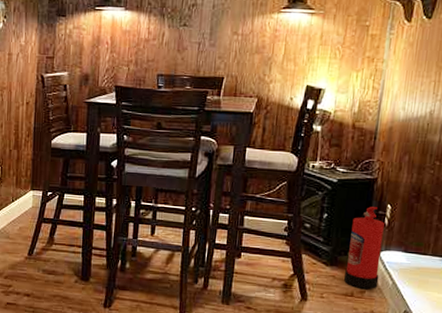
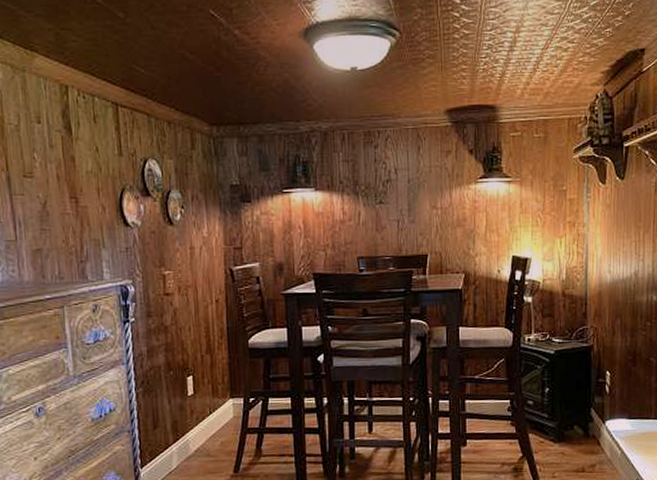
fire extinguisher: present [344,207,385,290] -> none [574,375,607,463]

